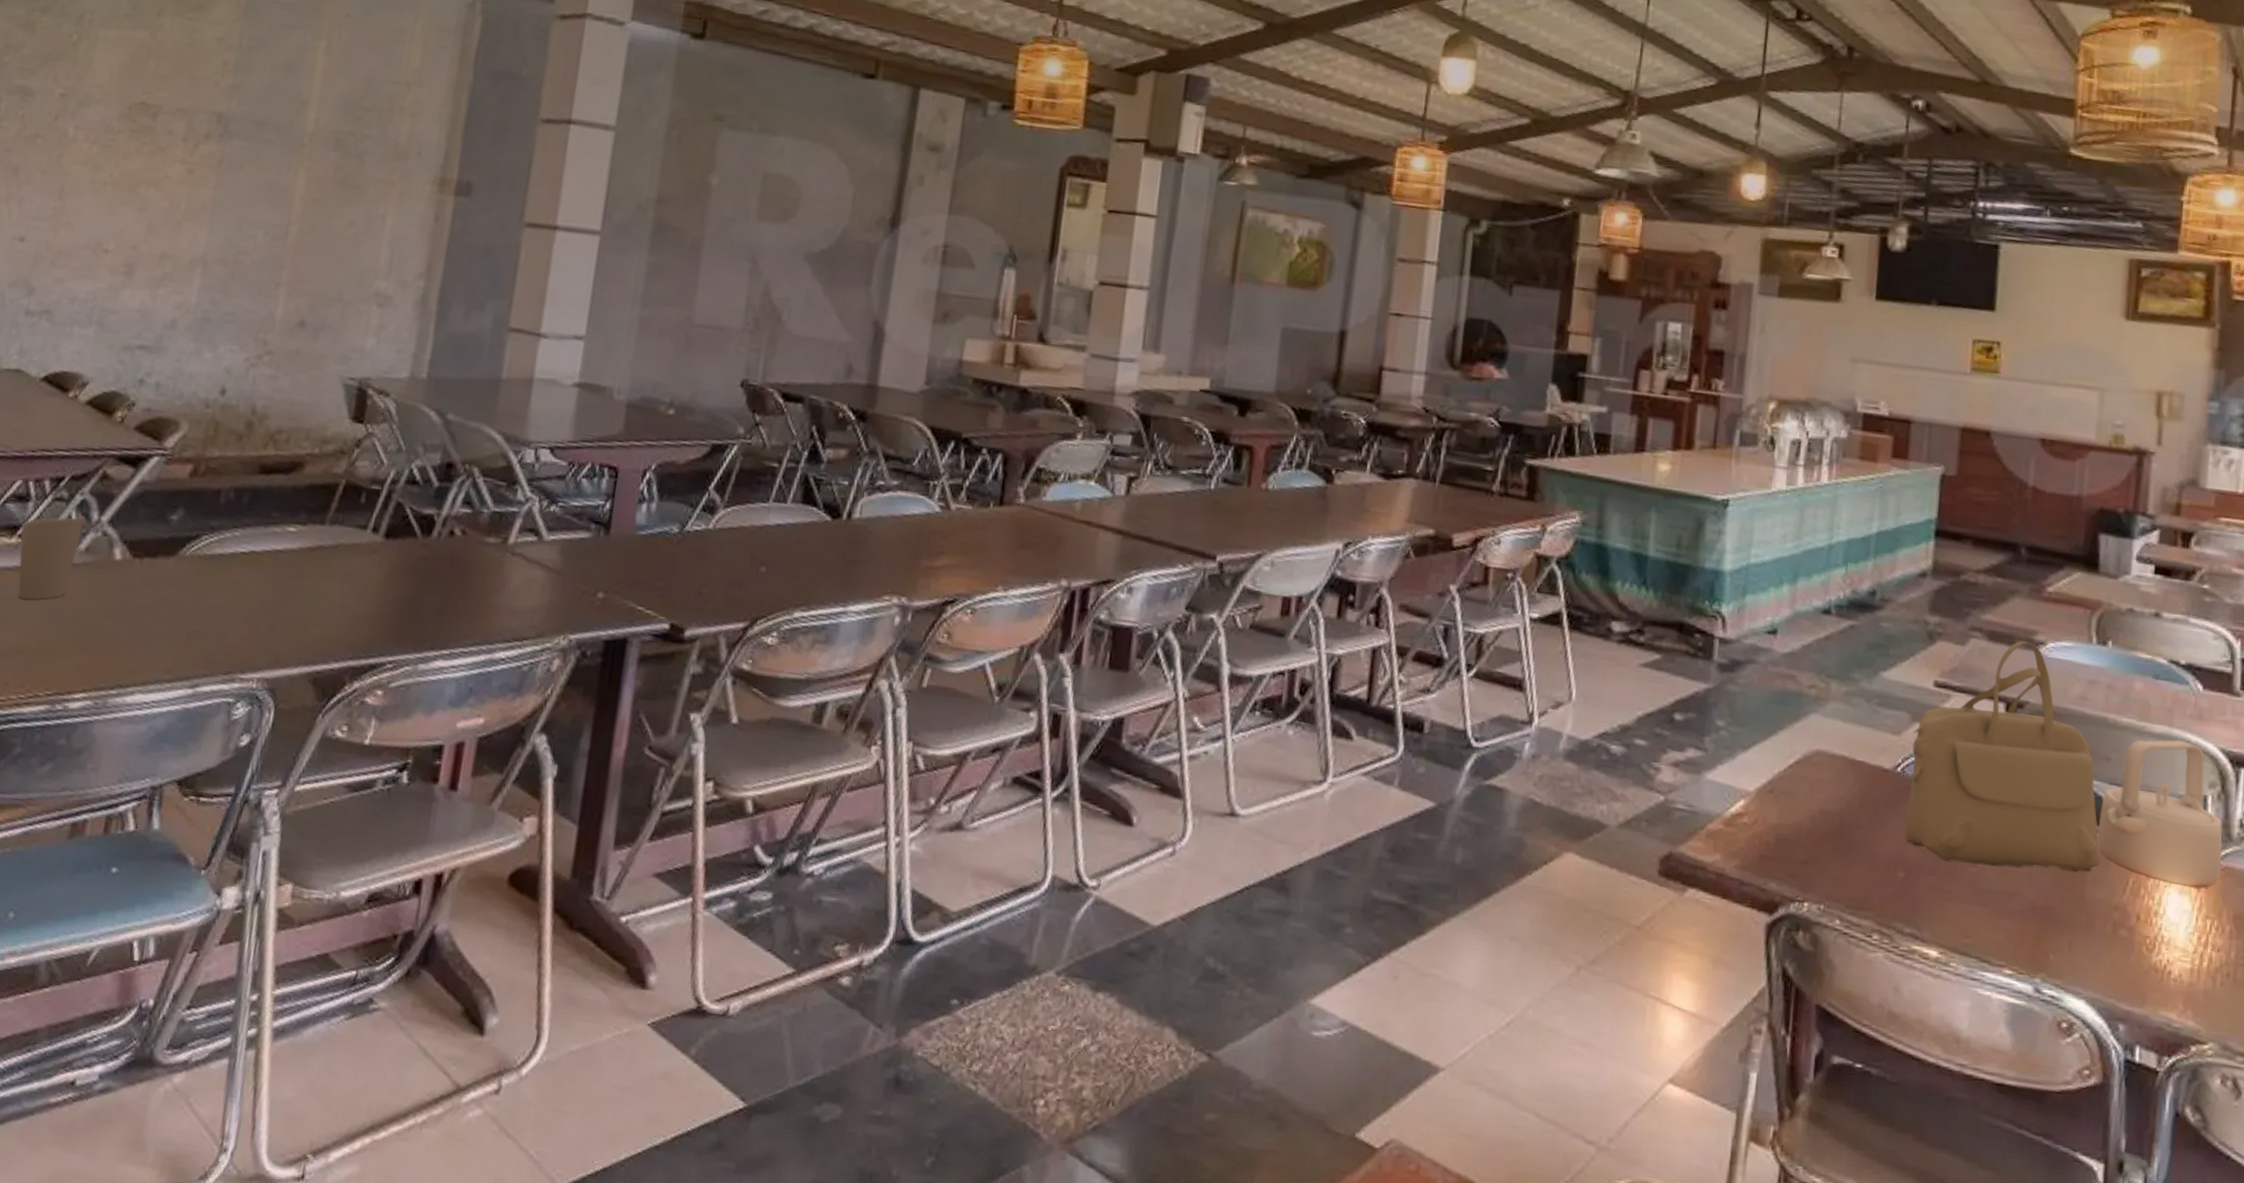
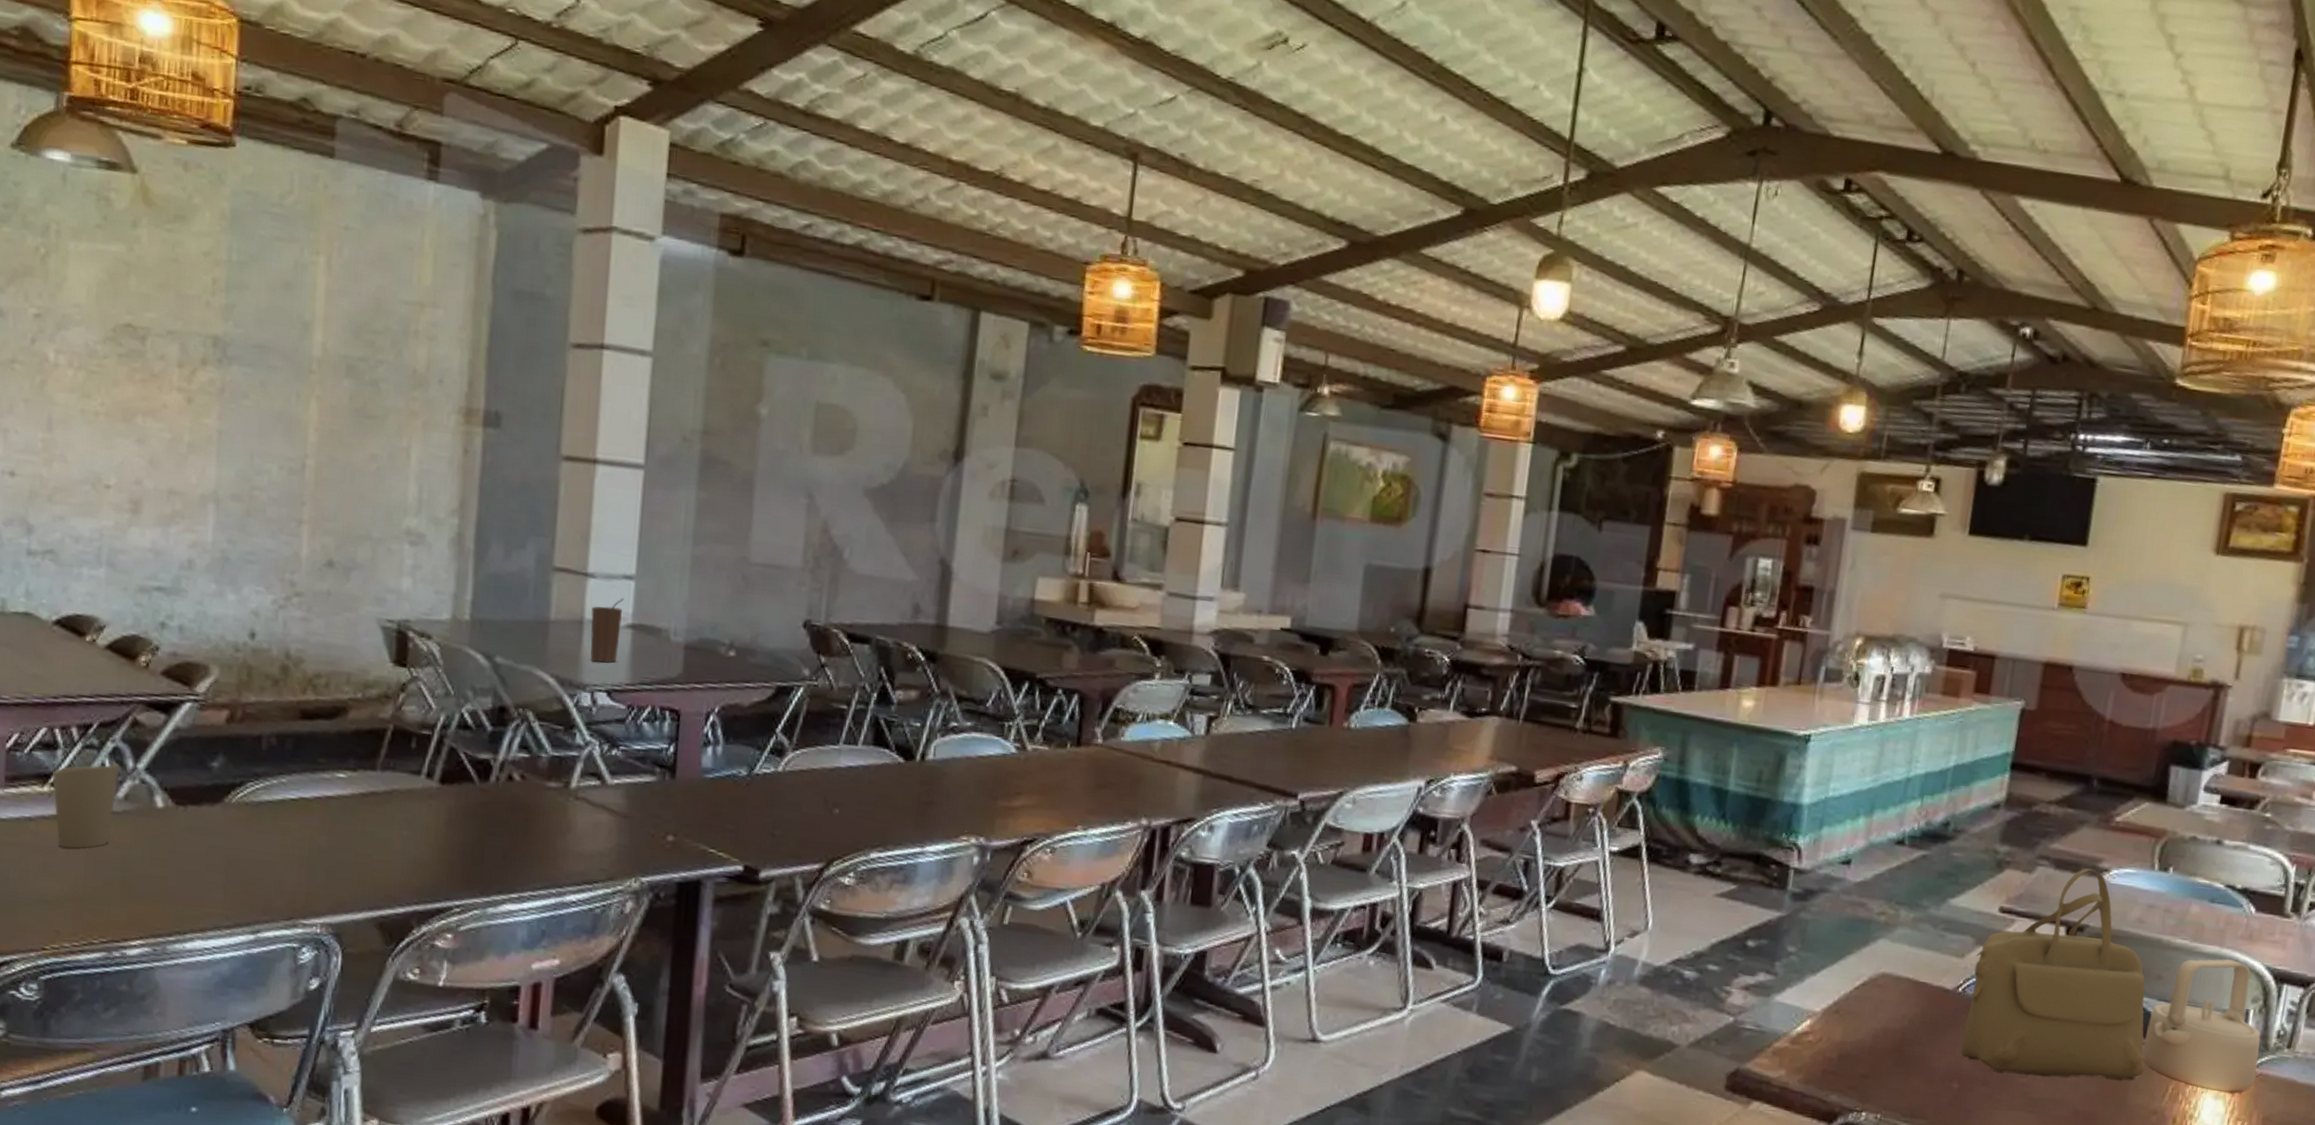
cup: none [537,357,573,421] -> present [590,598,624,663]

